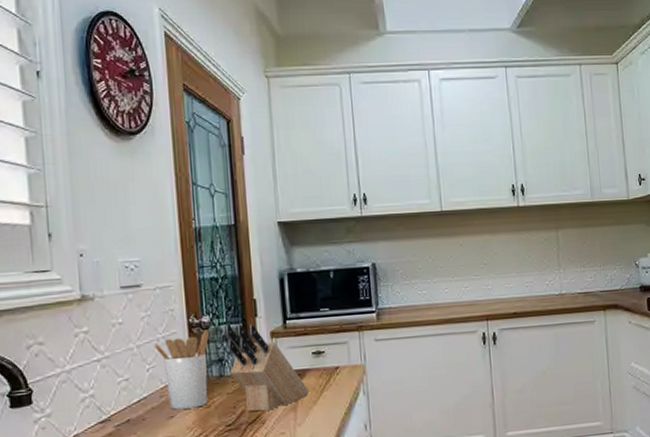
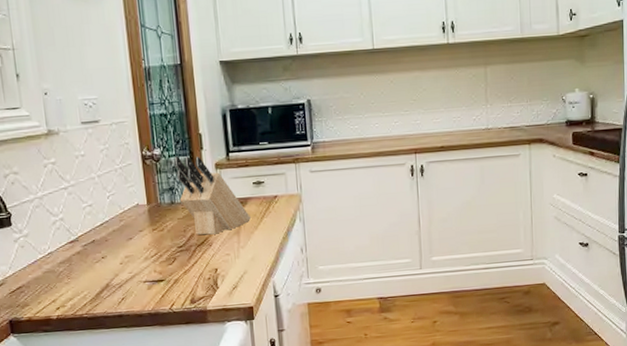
utensil holder: present [153,329,210,410] -> none [112,161,161,233]

